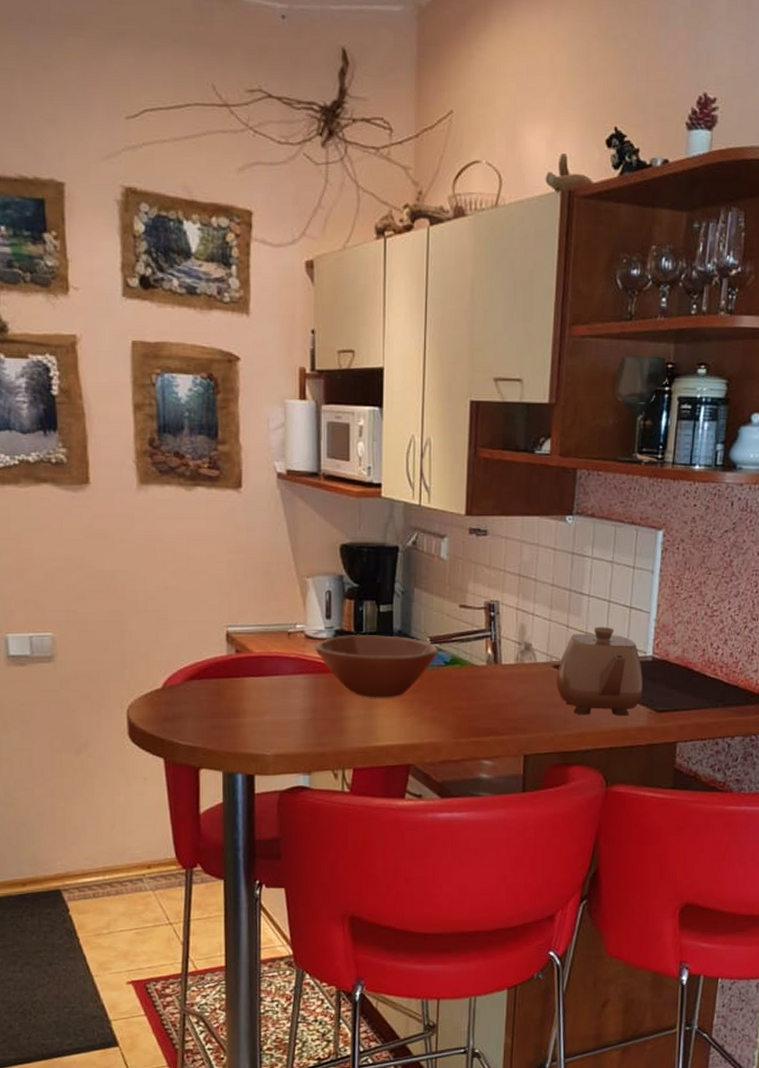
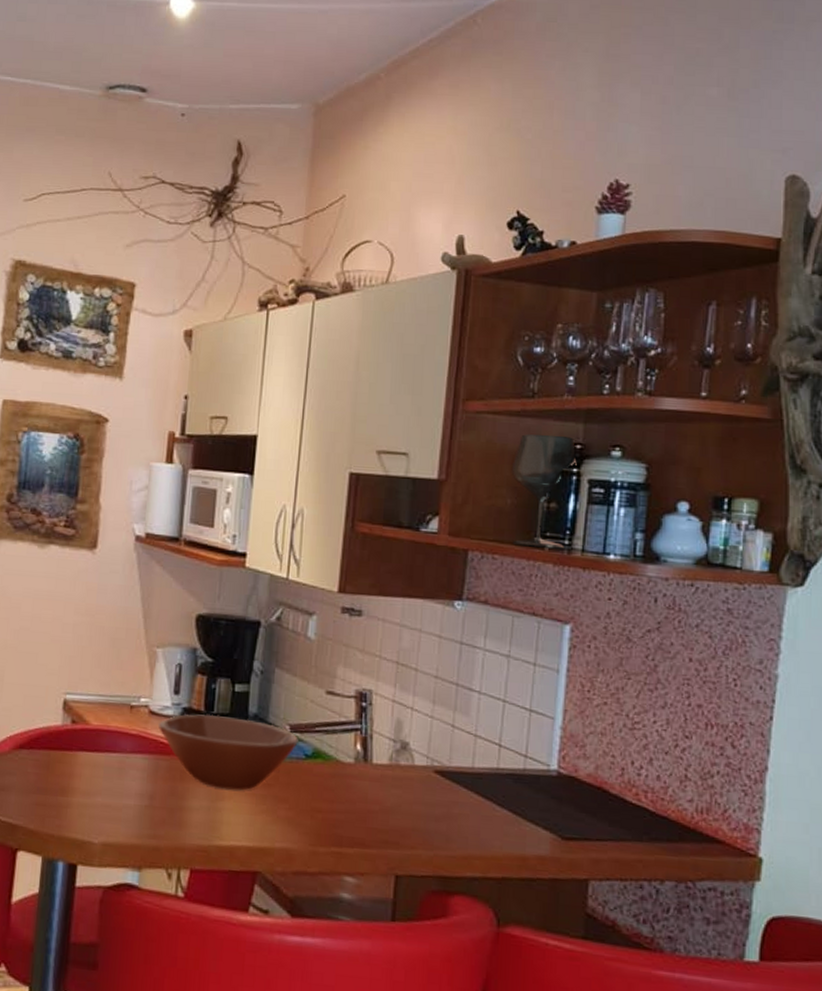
teapot: present [556,627,643,716] -> none [437,729,545,841]

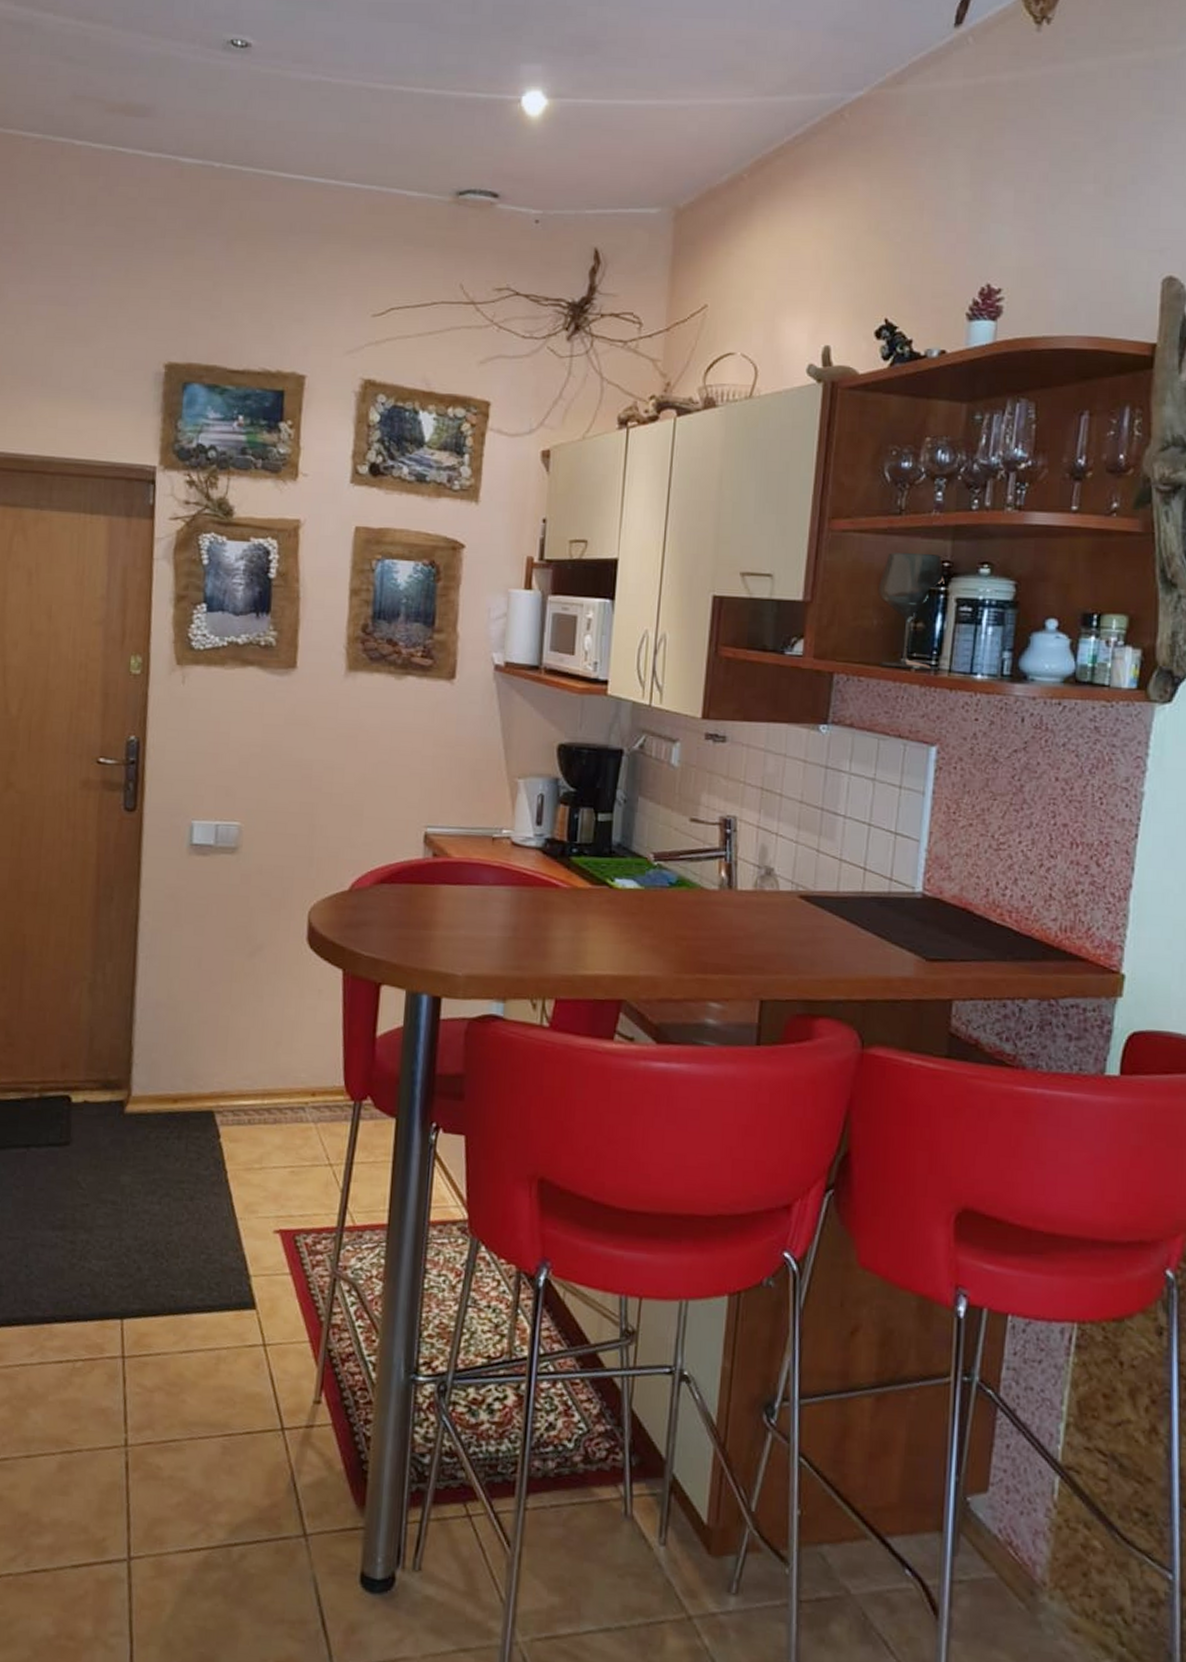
bowl: present [159,714,298,790] -> none [521,844,662,920]

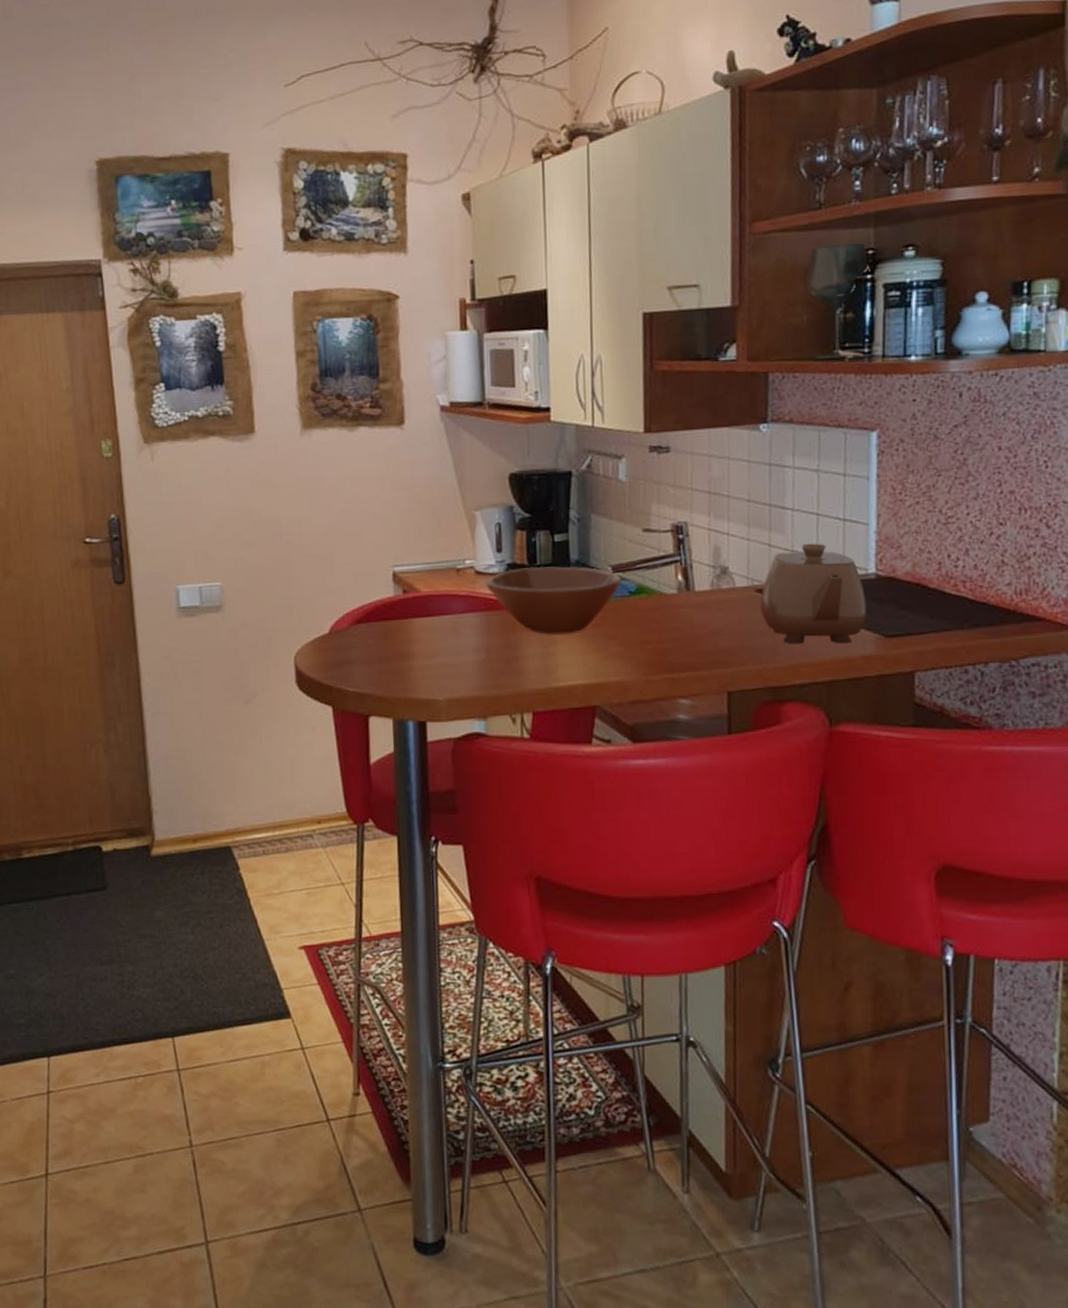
bowl: none [521,844,662,920] -> present [486,566,621,634]
teapot: none [802,853,910,963] -> present [760,543,867,644]

